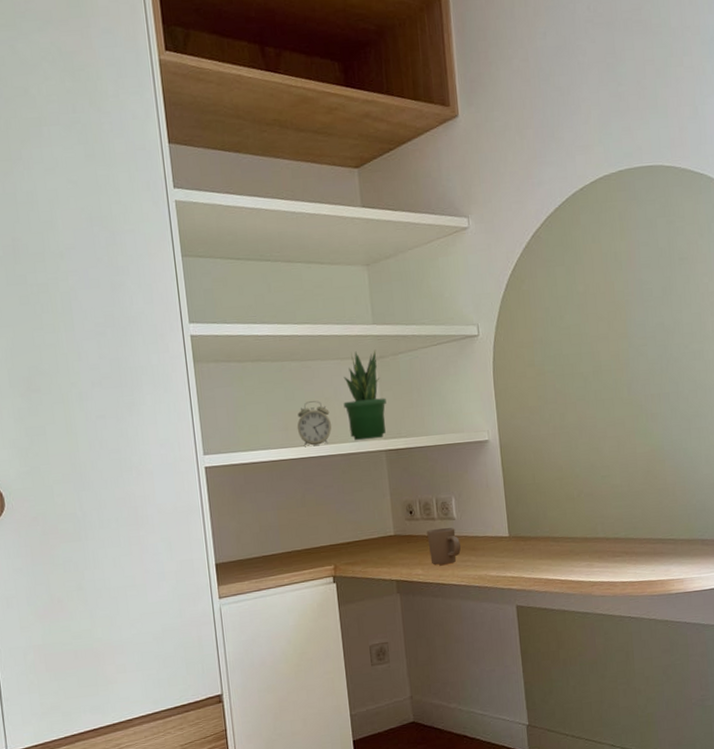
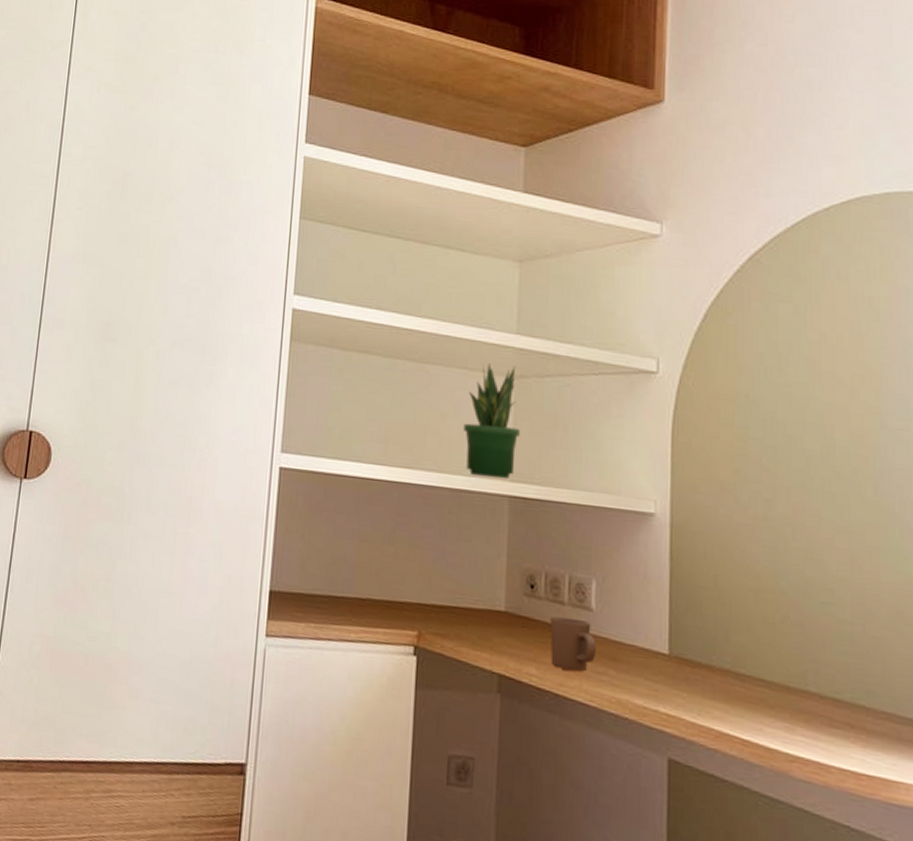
alarm clock: present [297,401,332,446] -> none [399,413,445,472]

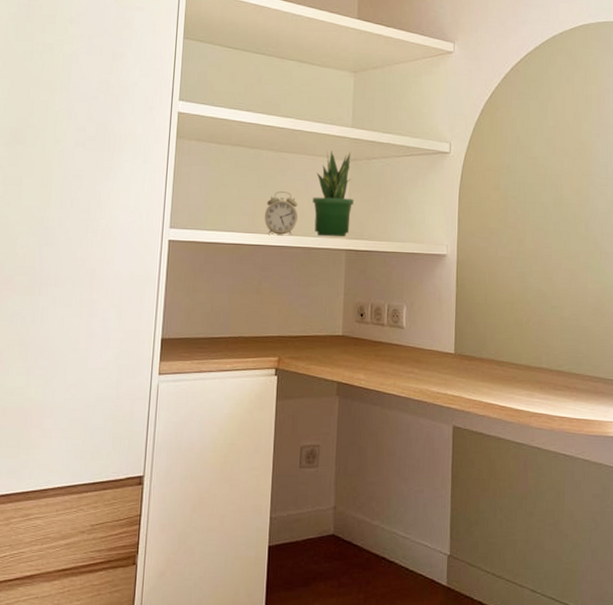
alarm clock: none [399,413,445,472] -> present [264,191,298,235]
mug: present [550,616,597,672] -> none [374,334,407,373]

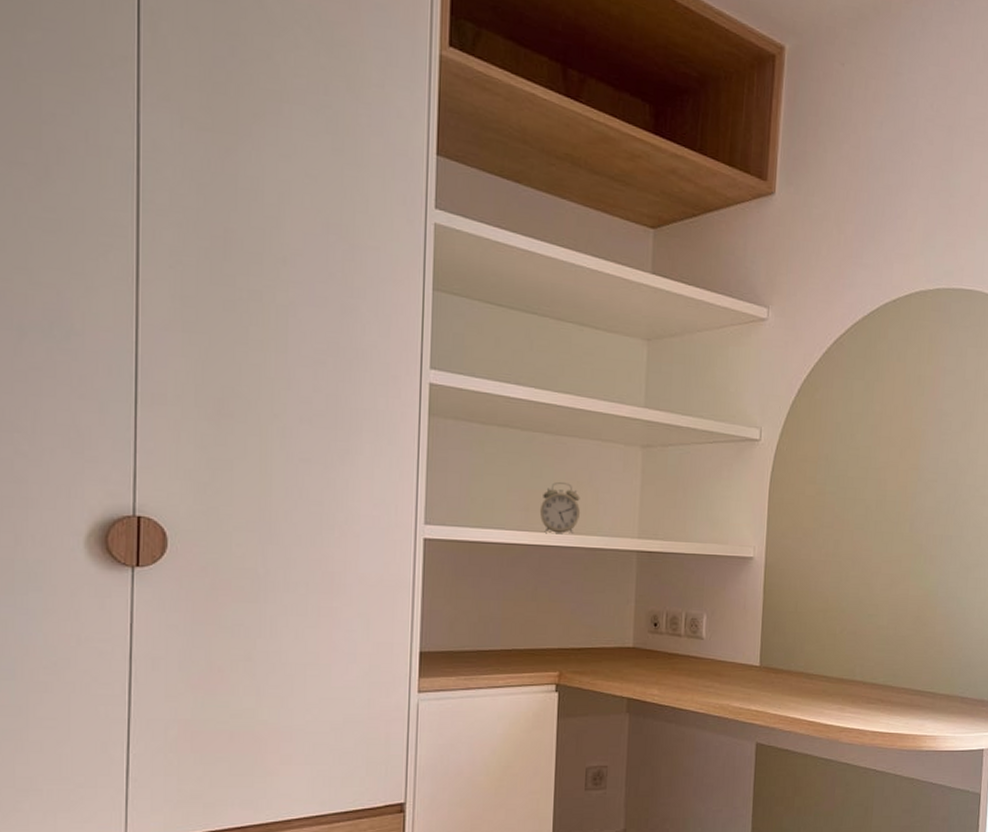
planter: present [312,150,354,238] -> none [597,434,647,537]

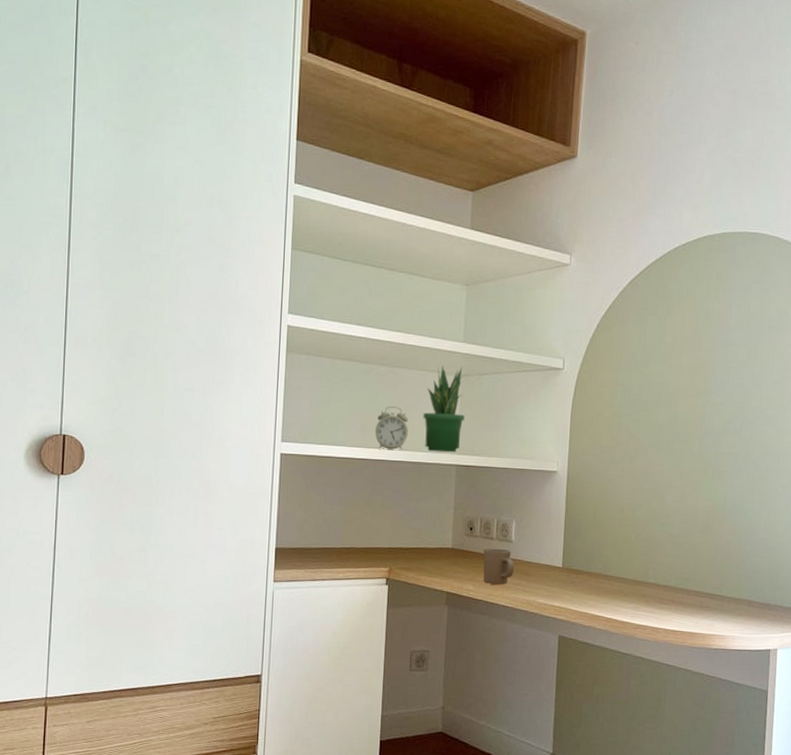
planter: none [597,434,647,537] -> present [423,365,465,453]
mug: none [669,646,706,687] -> present [483,548,515,585]

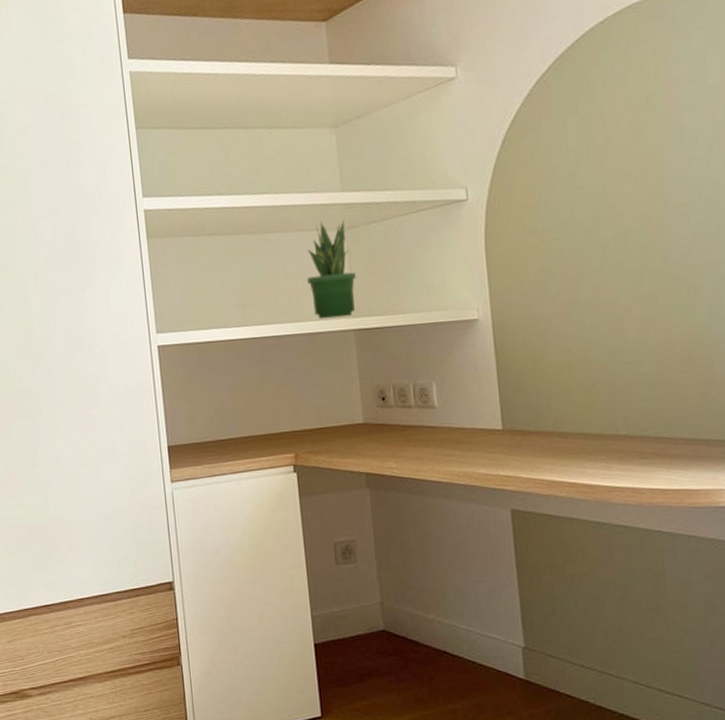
alarm clock: present [374,406,409,450] -> none [255,276,294,325]
mug: present [483,548,515,585] -> none [402,416,443,459]

